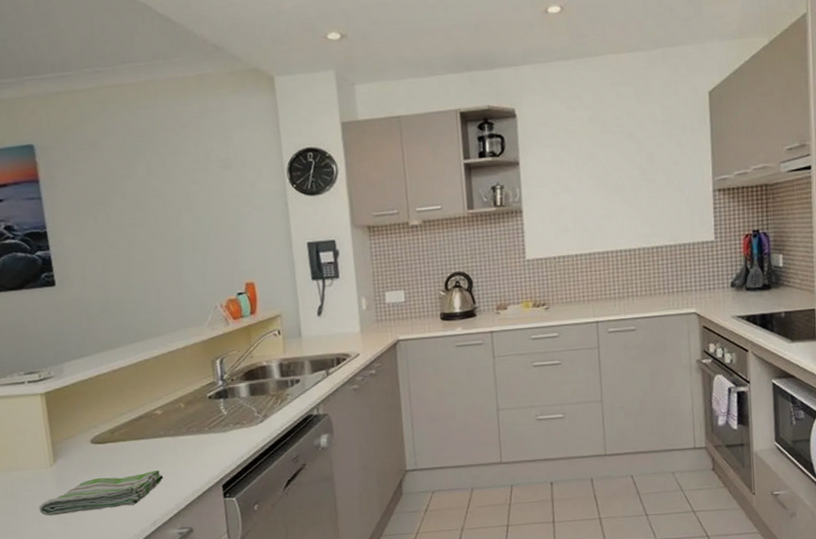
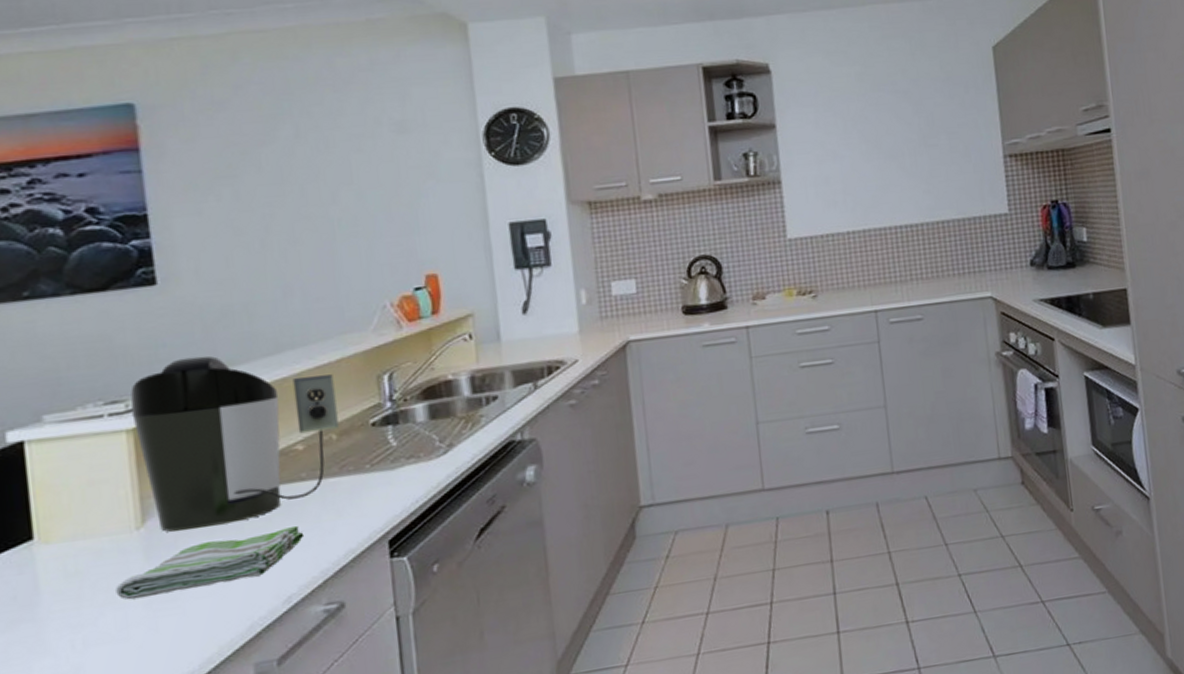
coffee maker: none [42,340,186,469] -> present [130,355,339,532]

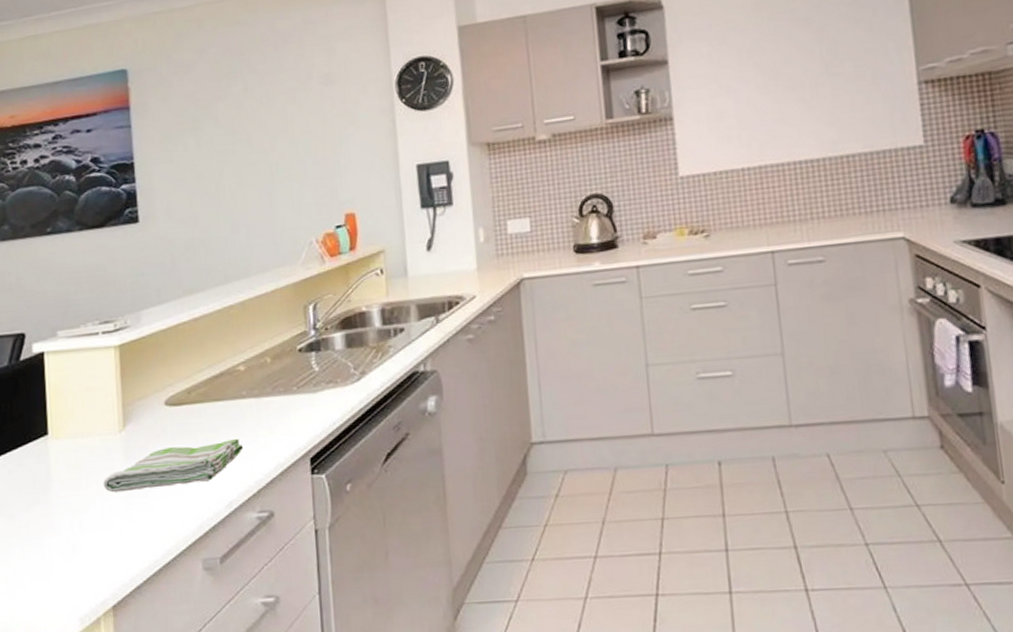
coffee maker: present [130,355,339,532] -> none [118,284,273,436]

